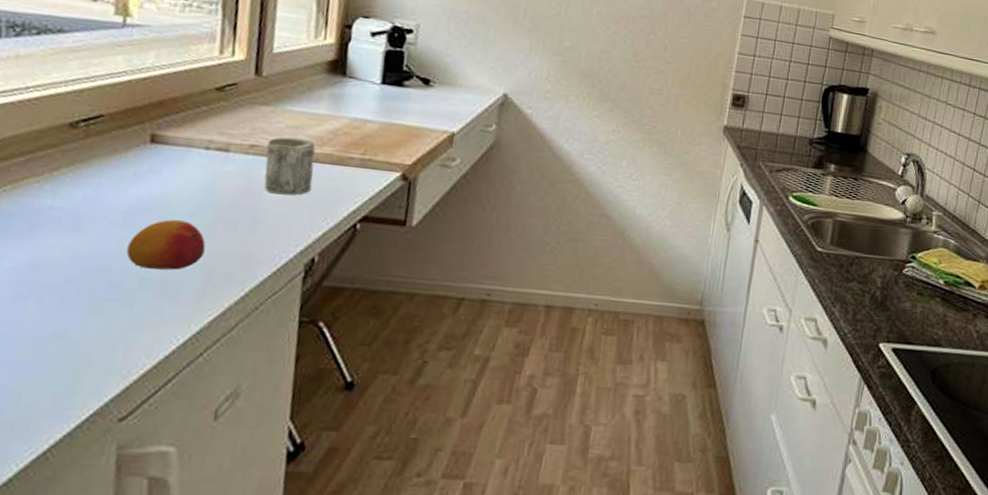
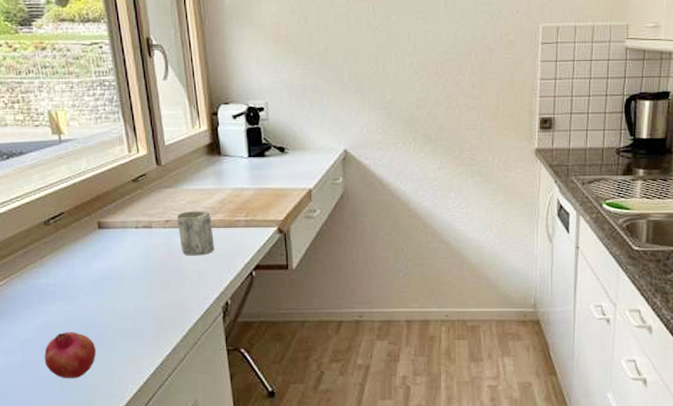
fruit: none [14,274,104,343] -> present [44,331,96,379]
fruit: present [126,219,206,271] -> none [102,284,152,321]

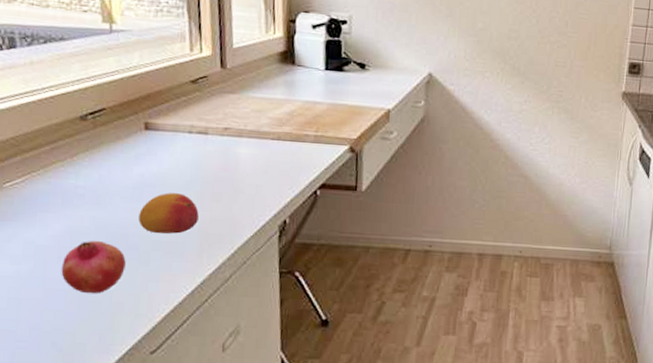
fruit: none [102,284,152,321] -> present [138,193,199,234]
mug: present [177,210,214,256] -> none [237,119,278,169]

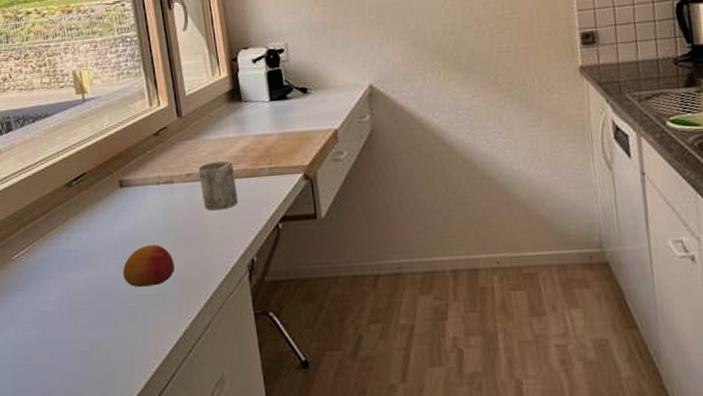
fruit: present [61,240,126,294] -> none [64,300,117,355]
mug: none [237,119,278,169] -> present [199,160,238,211]

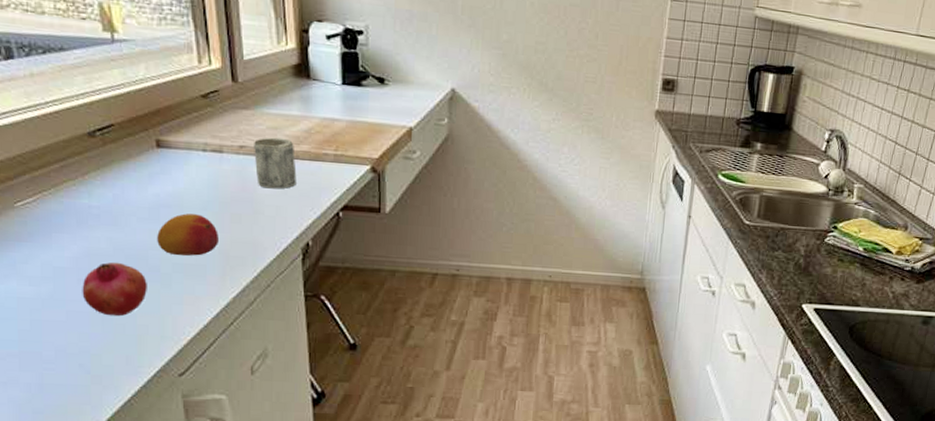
fruit: none [64,300,117,355] -> present [82,262,147,317]

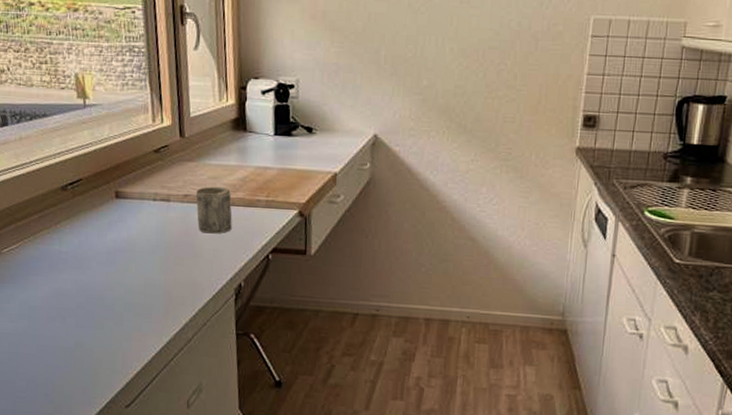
fruit: present [82,262,147,317] -> none [50,301,103,351]
fruit: present [157,213,218,256] -> none [113,257,164,296]

